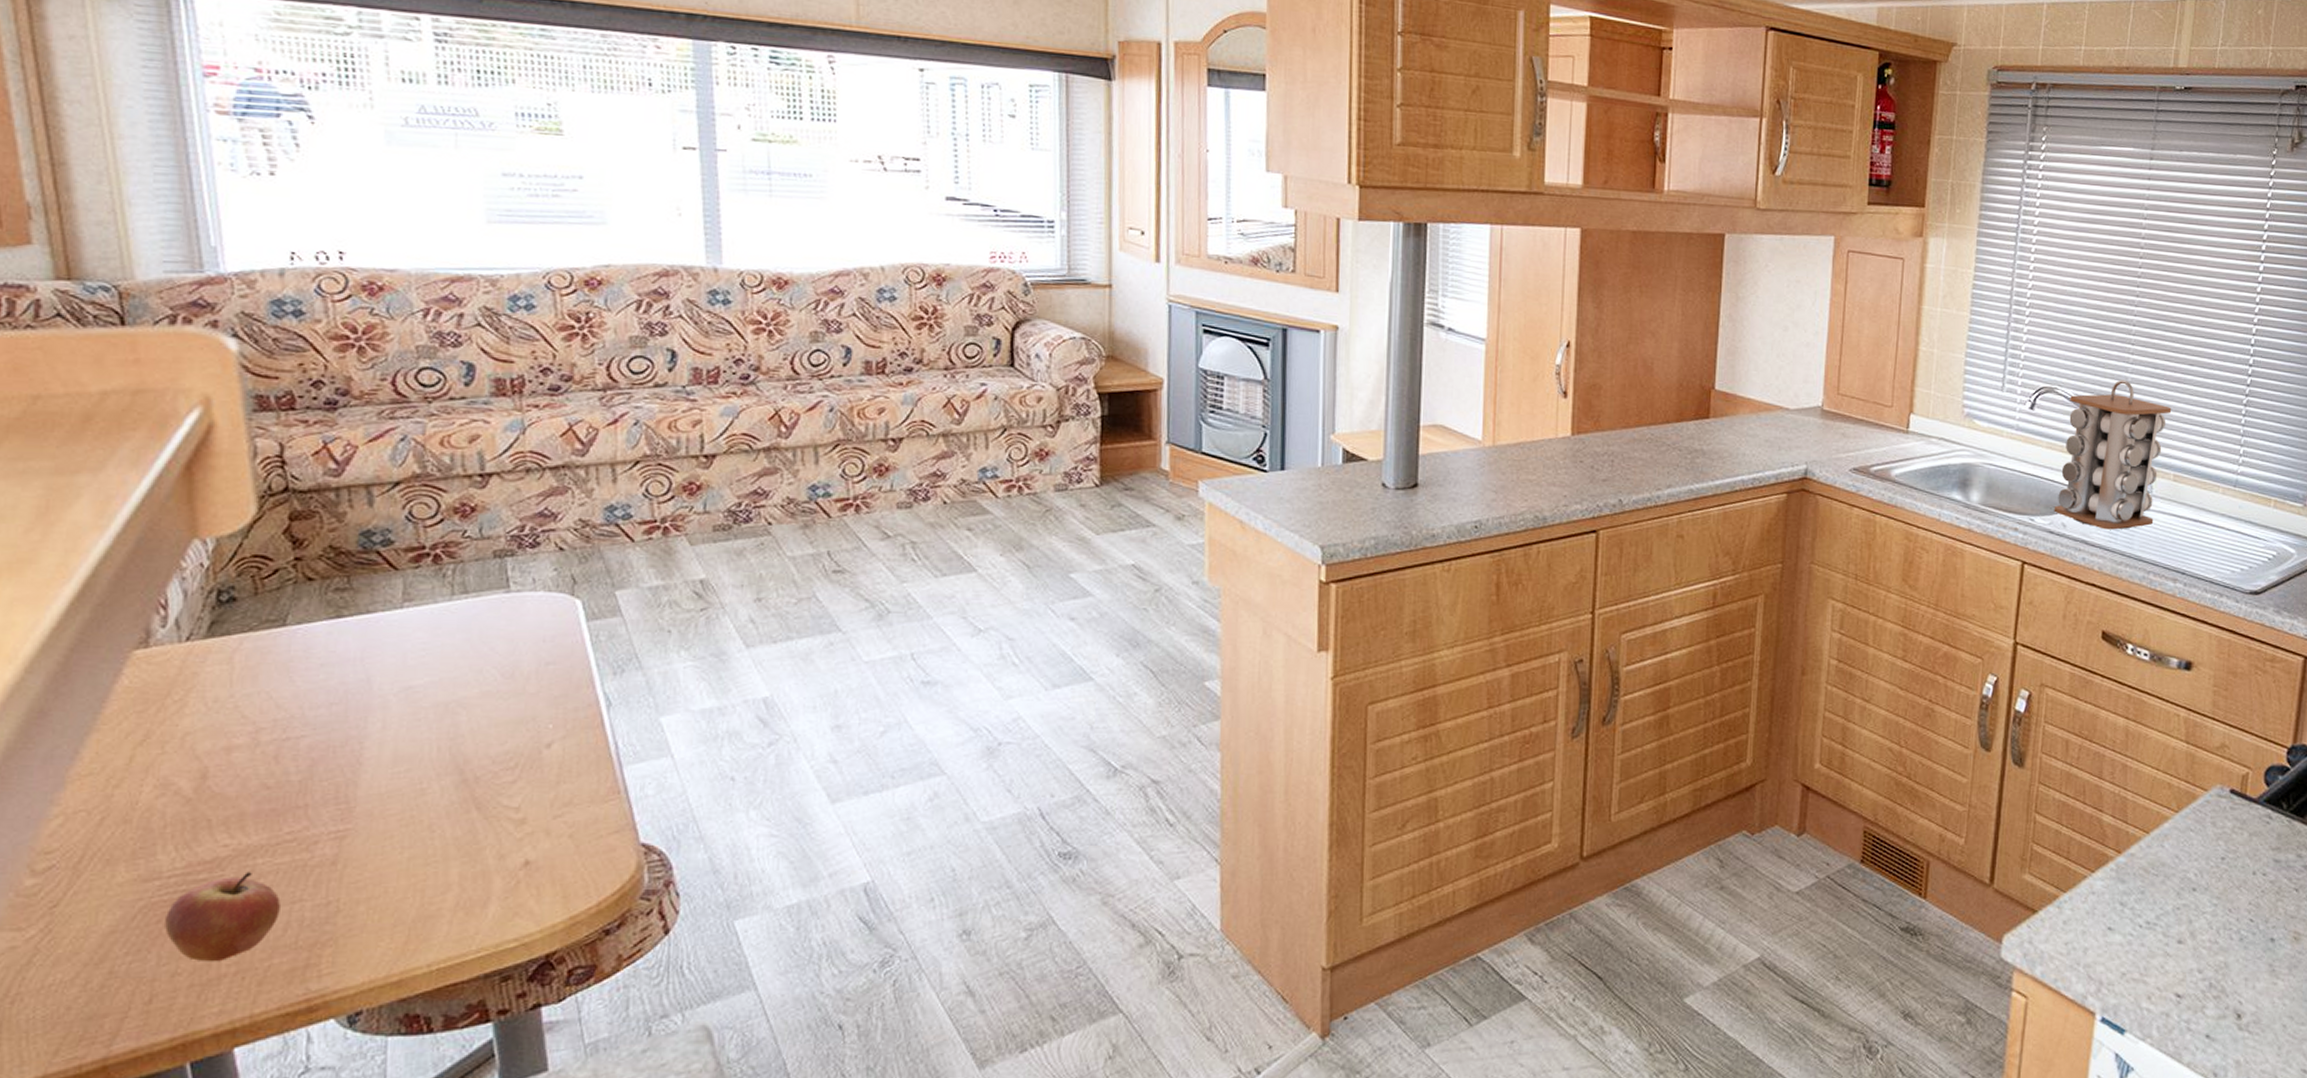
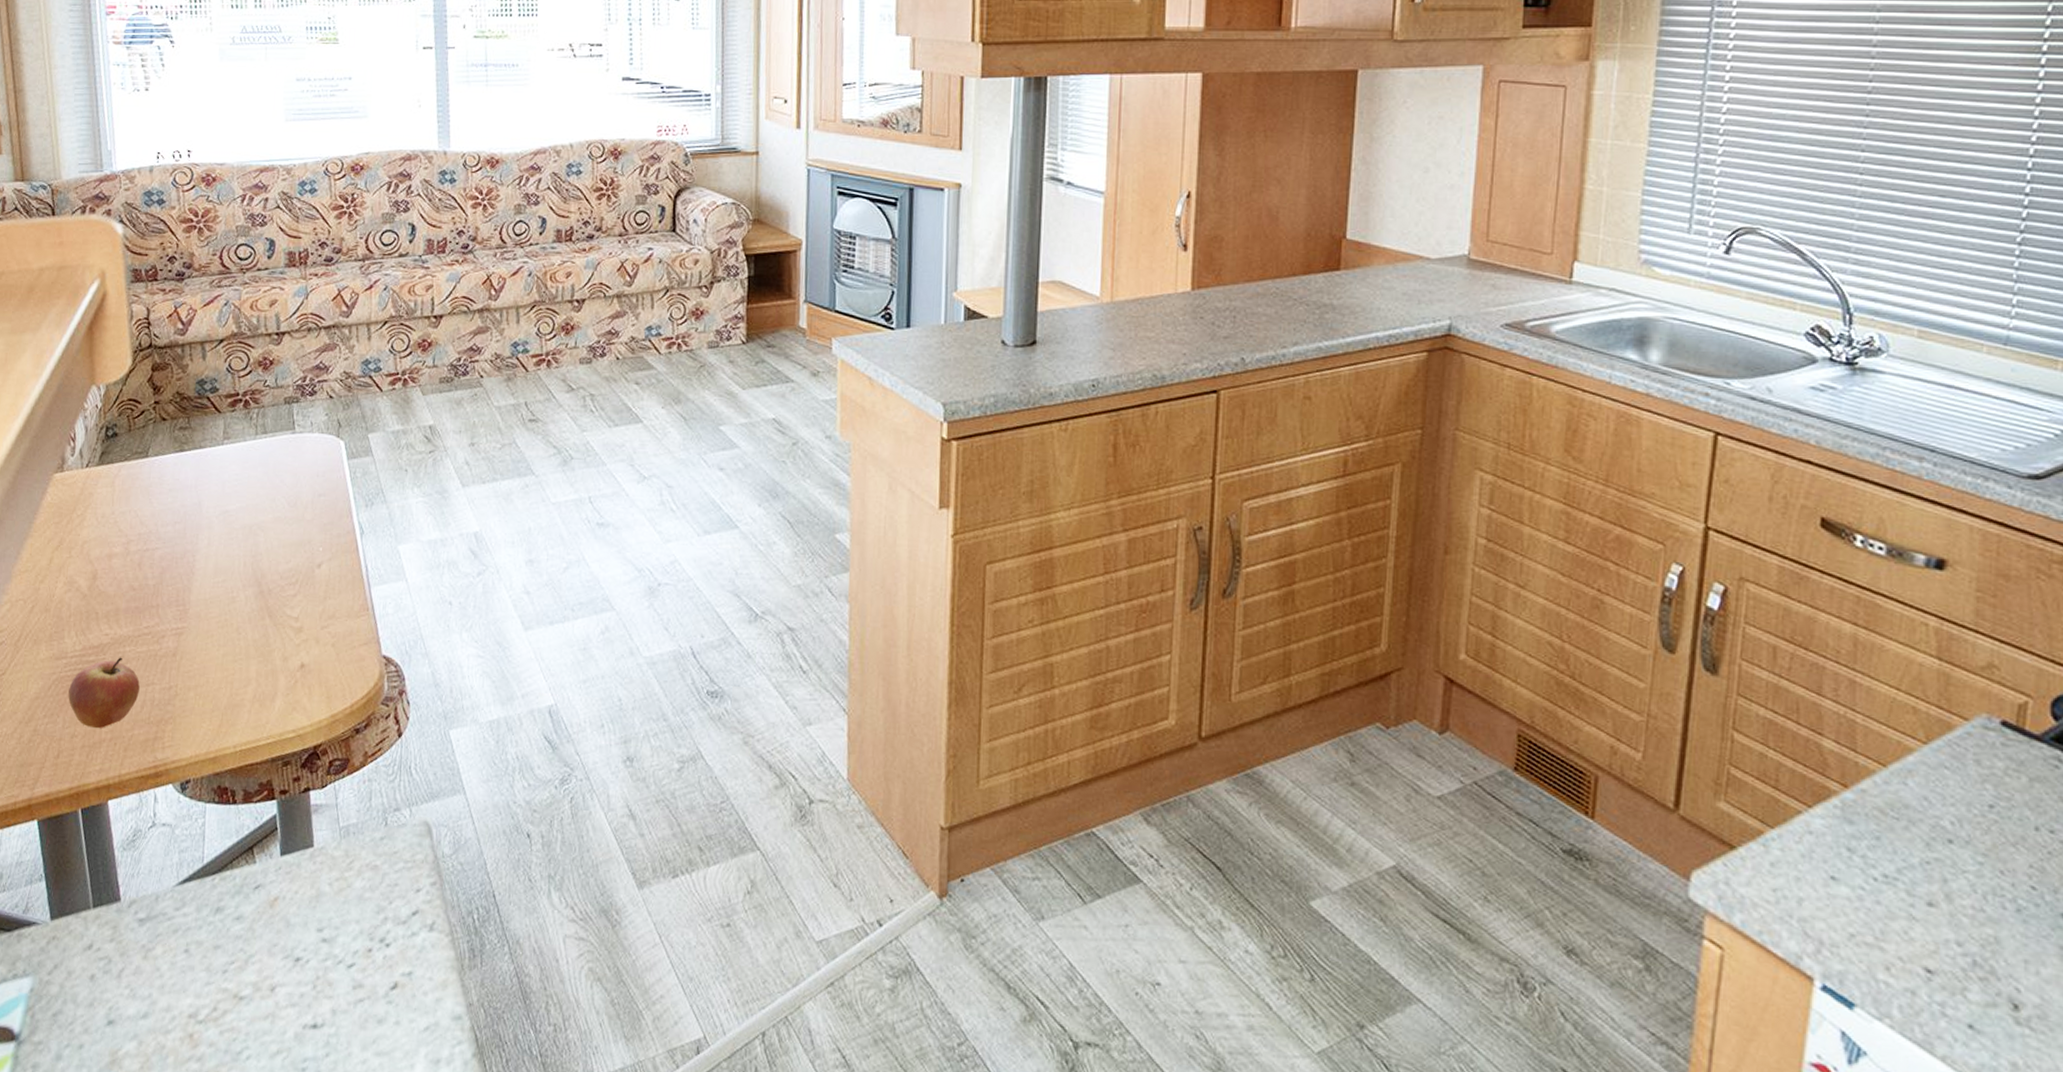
spice rack: present [2054,379,2172,530] -> none [1756,216,1915,397]

